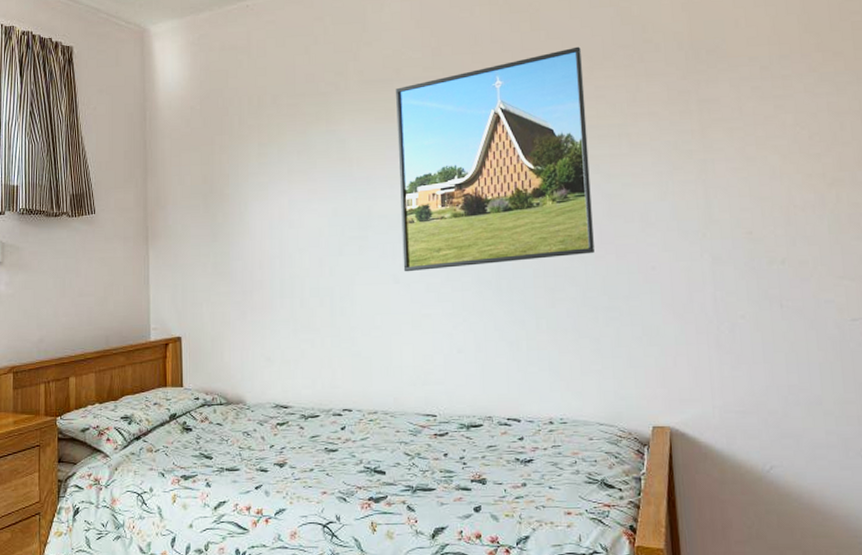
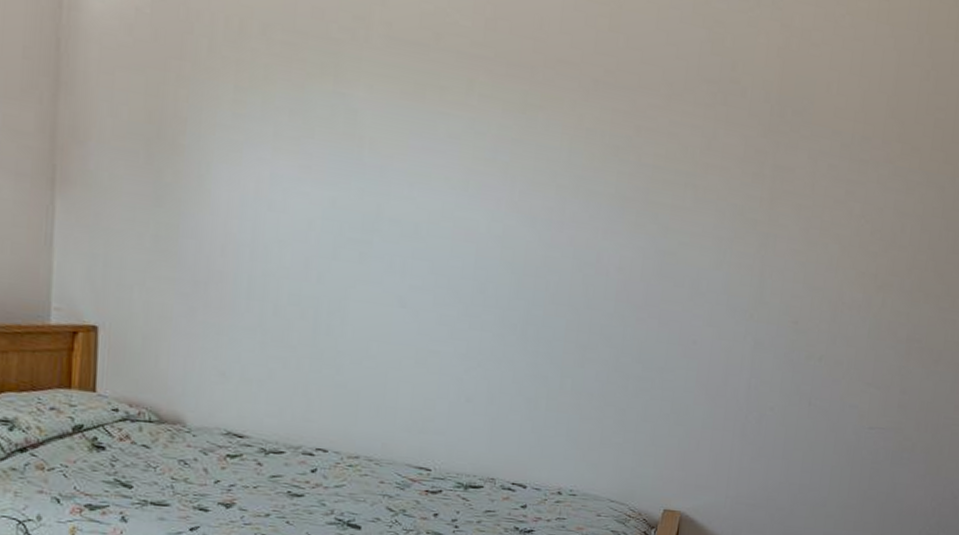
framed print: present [396,46,594,272] -> none [413,58,662,315]

